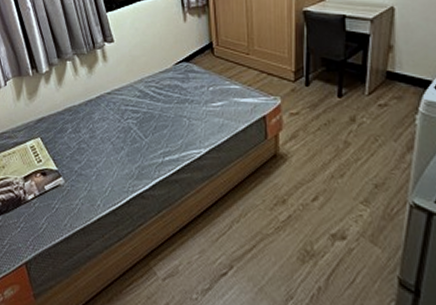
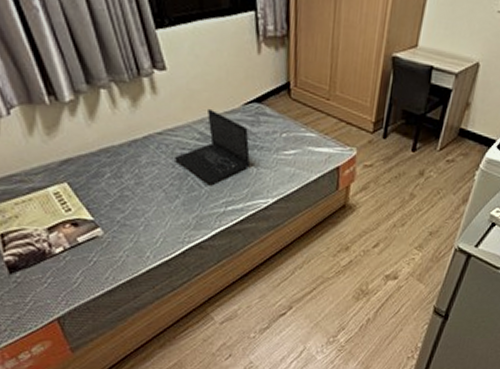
laptop: none [120,70,183,137] -> present [175,108,251,185]

